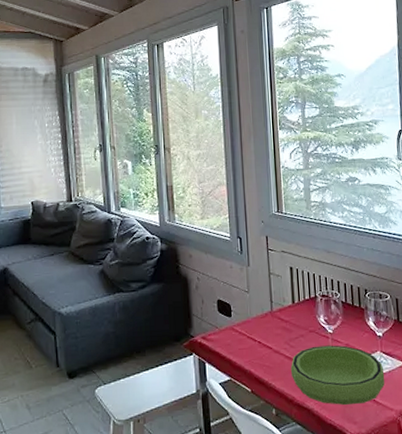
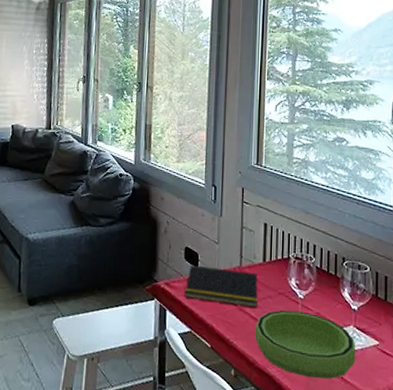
notepad: none [221,315,291,349] -> present [184,264,258,308]

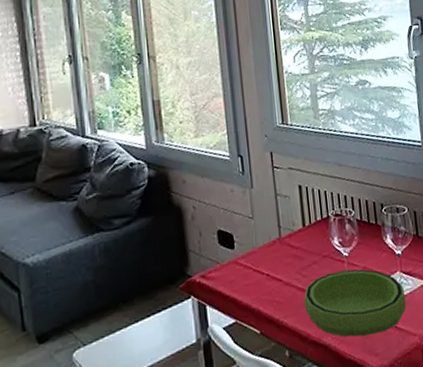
notepad: present [184,264,258,308] -> none [223,241,304,287]

